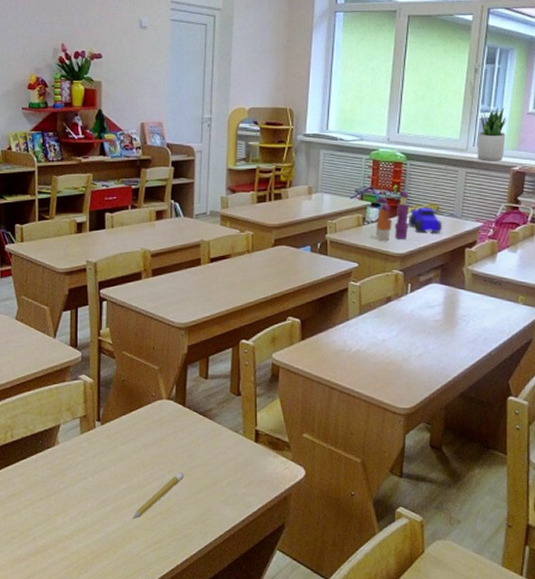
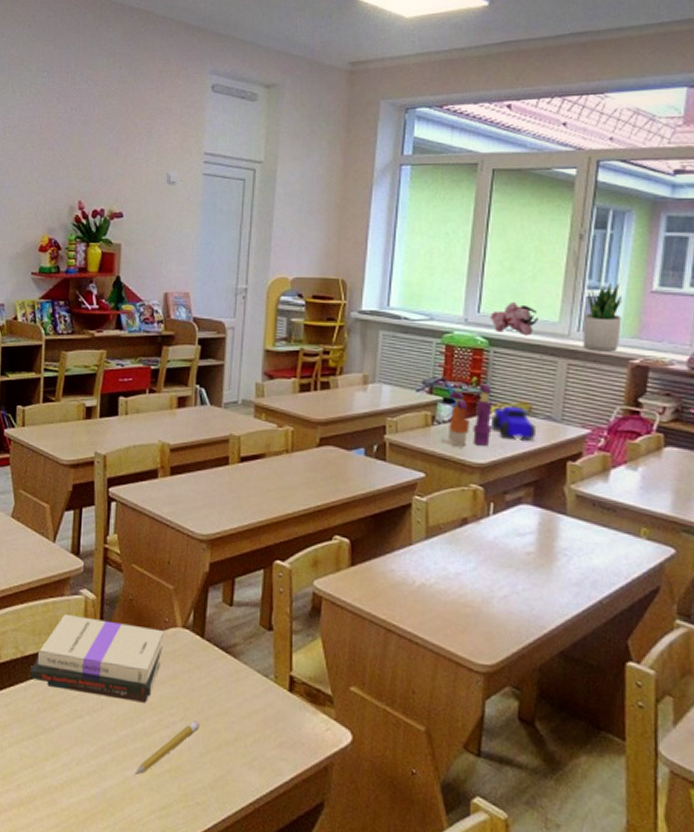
books: none [39,397,152,462] -> present [29,614,165,703]
stuffed bear: none [407,123,444,151] -> present [490,301,538,336]

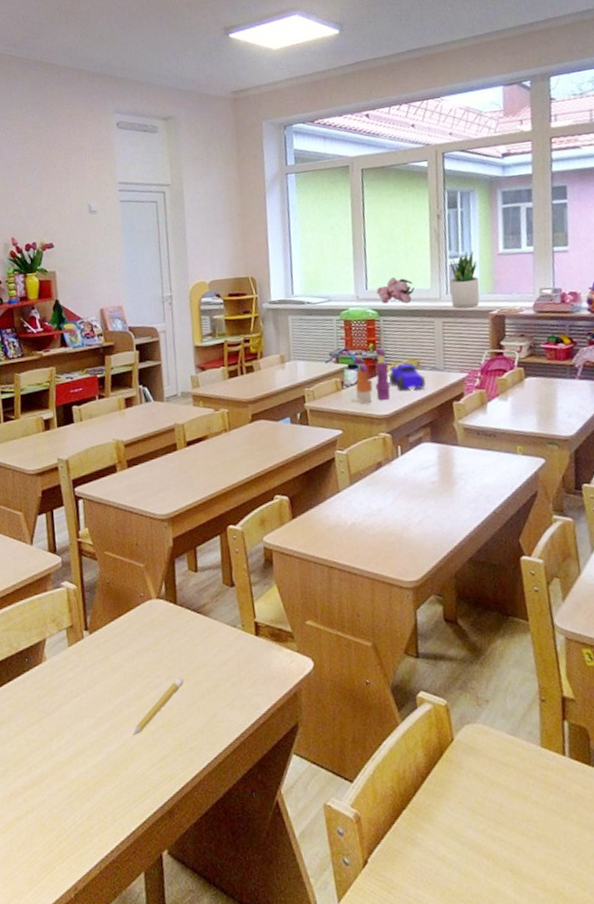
books: present [29,614,165,703] -> none [25,604,143,675]

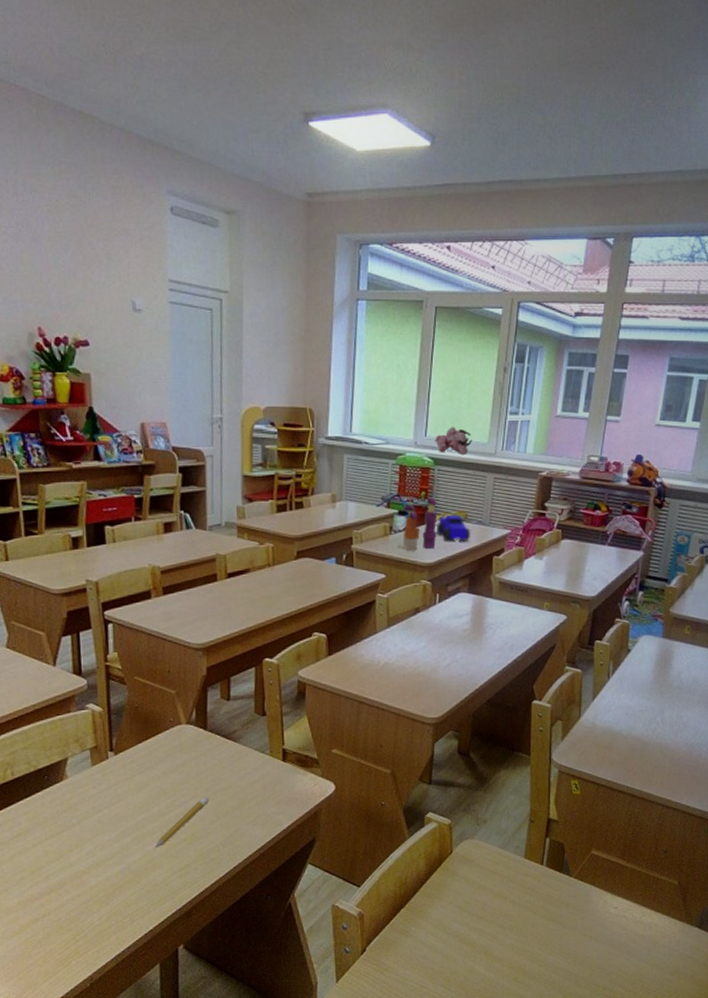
planter: present [449,250,480,309] -> none [505,409,535,467]

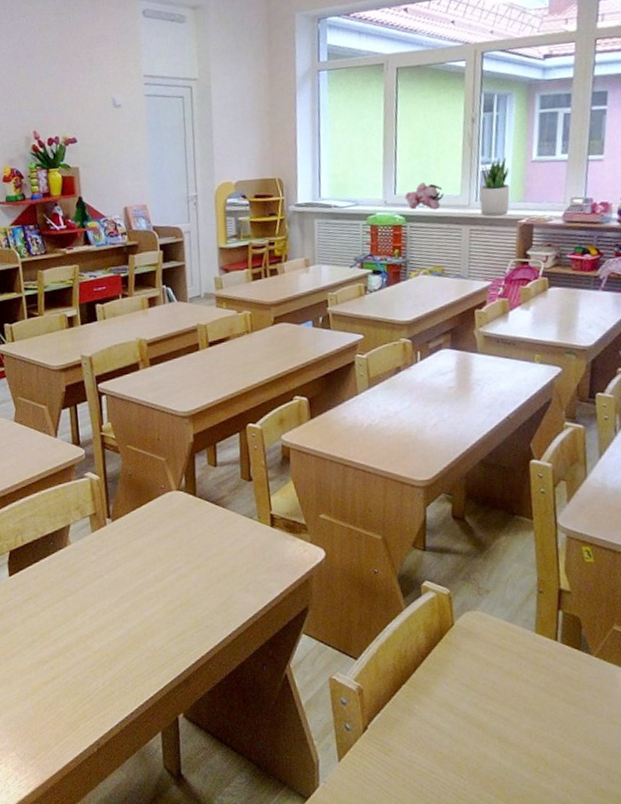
pencil: present [155,796,209,849] -> none [153,563,201,614]
toy blocks: present [397,497,437,552] -> none [373,254,414,310]
toy truck: present [437,514,470,541] -> none [413,270,449,297]
planter: none [505,409,535,467] -> present [479,157,510,217]

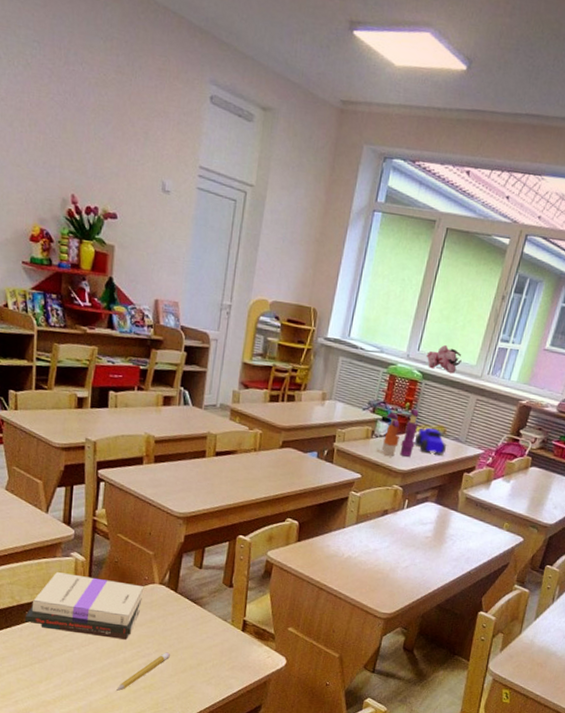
books: none [50,495,163,557] -> present [24,572,144,640]
pencil: none [153,563,201,614] -> present [116,652,170,692]
toy blocks: none [373,254,414,310] -> present [376,408,419,457]
toy truck: none [413,270,449,297] -> present [415,427,446,454]
planter: present [479,157,510,217] -> none [489,339,524,393]

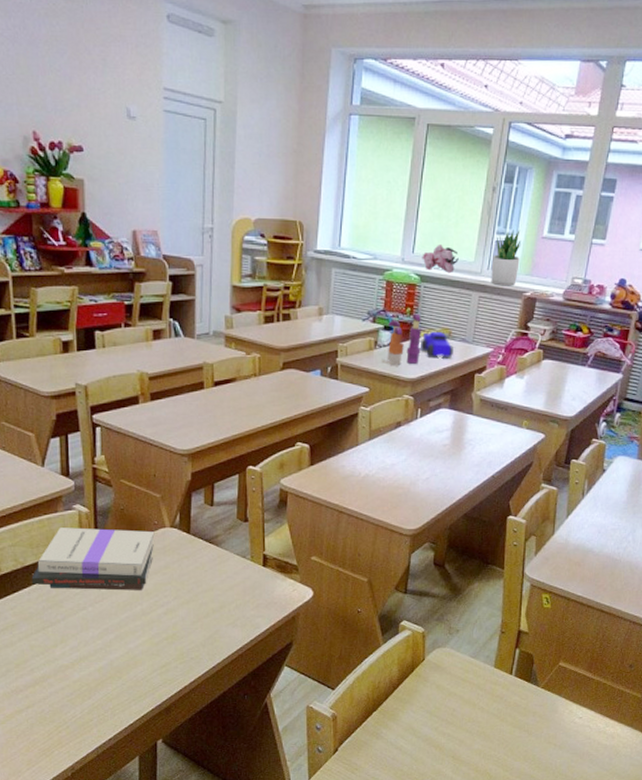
pencil: present [116,652,170,692] -> none [137,598,190,646]
planter: none [489,339,524,393] -> present [491,230,522,286]

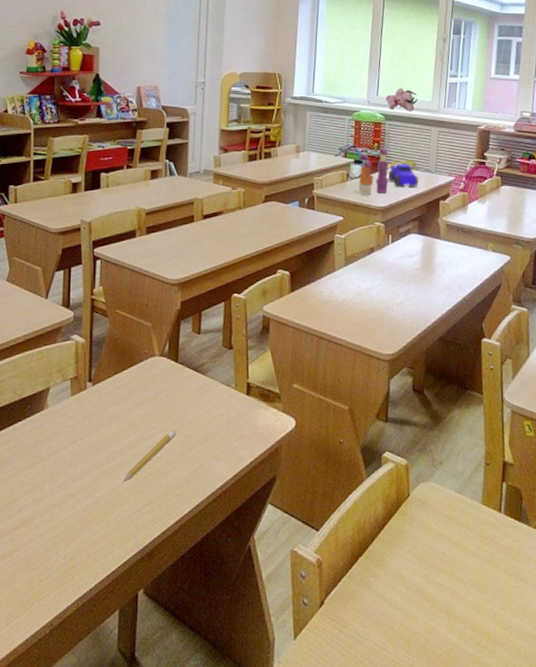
books: present [31,527,155,591] -> none [27,358,145,423]
pencil: none [137,598,190,646] -> present [123,429,176,483]
planter: present [491,230,522,286] -> none [447,73,473,121]

